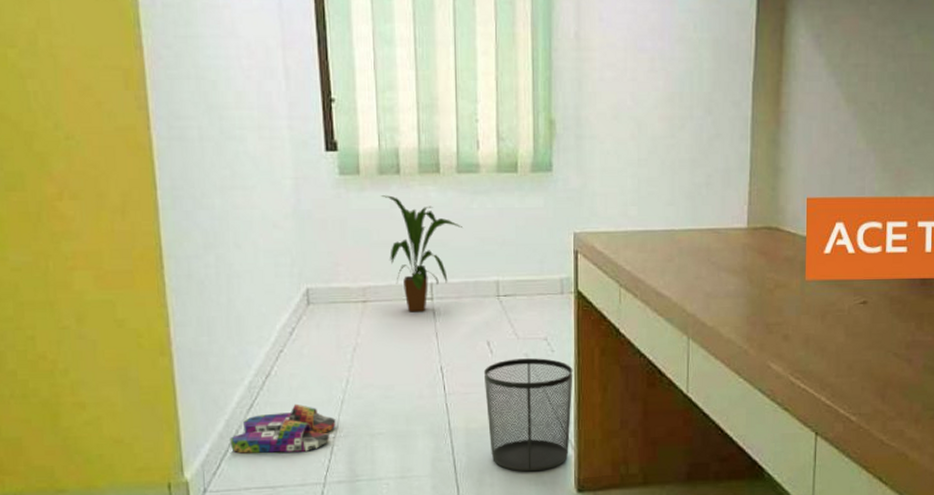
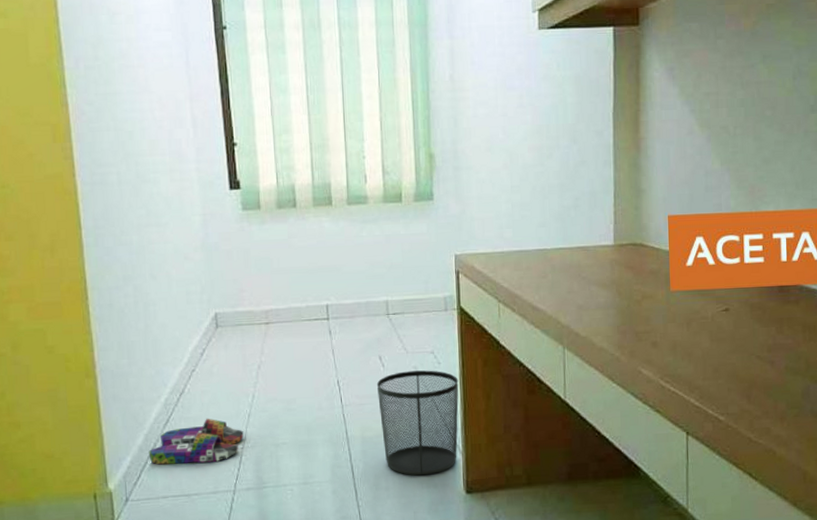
house plant: present [381,195,462,312] -> none [280,227,354,332]

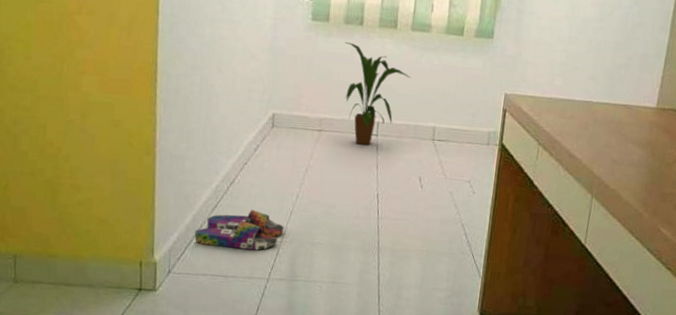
house plant: none [280,227,354,332] -> present [345,42,410,146]
waste bin: present [376,370,459,476] -> none [410,195,489,294]

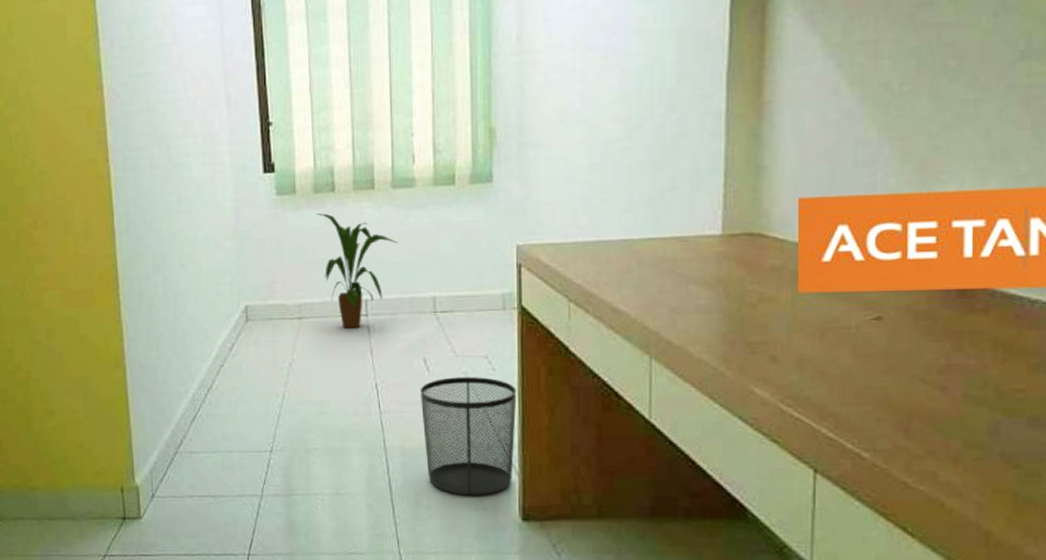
slippers: present [194,209,284,251] -> none [175,416,273,463]
waste bin: none [410,195,489,294] -> present [419,377,517,496]

